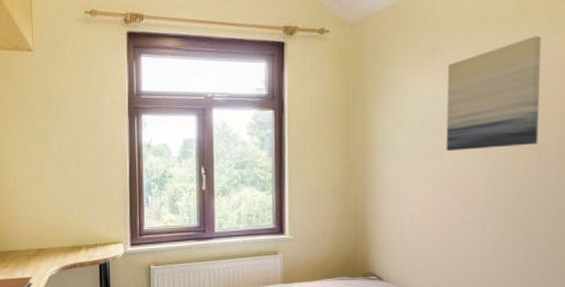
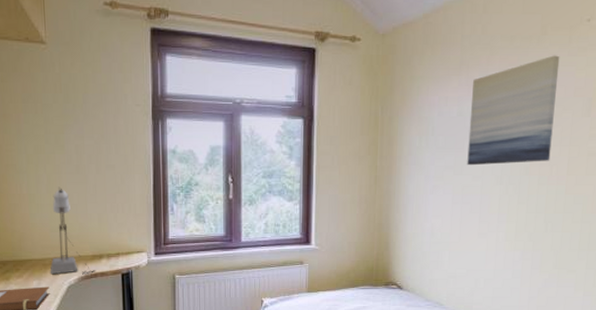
desk lamp: none [33,181,75,265] -> present [50,186,95,275]

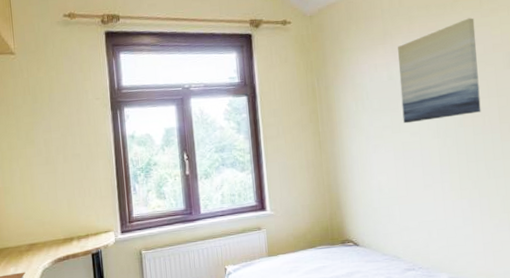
desk lamp: present [50,186,95,275] -> none [25,178,67,260]

